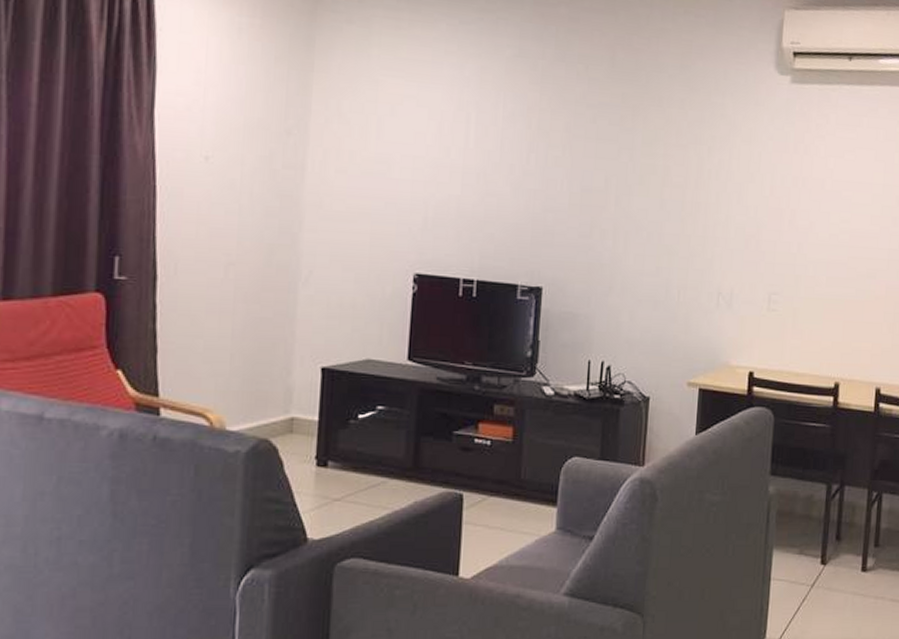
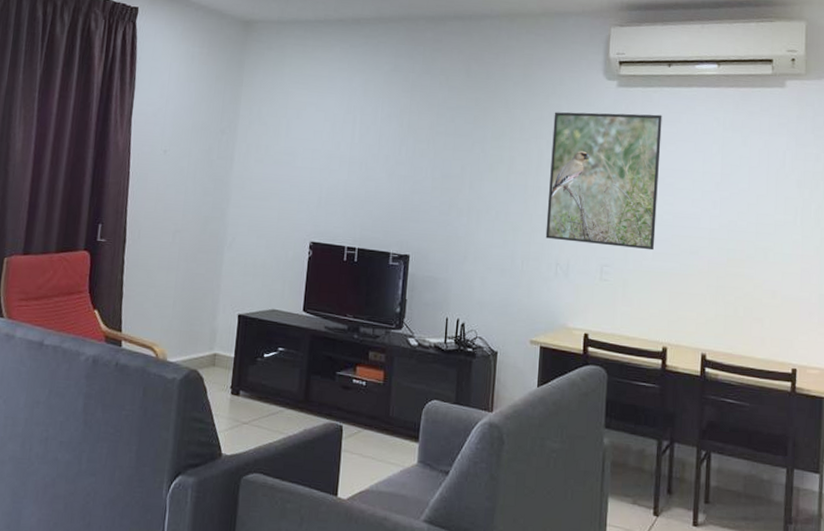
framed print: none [706,112,841,275] -> present [545,112,662,251]

